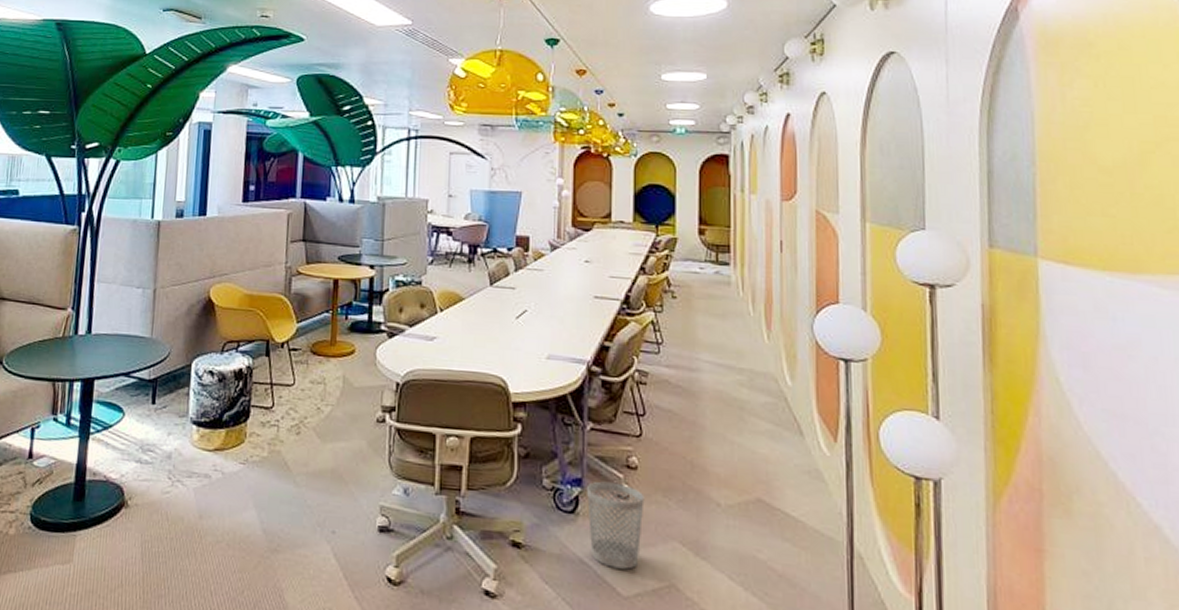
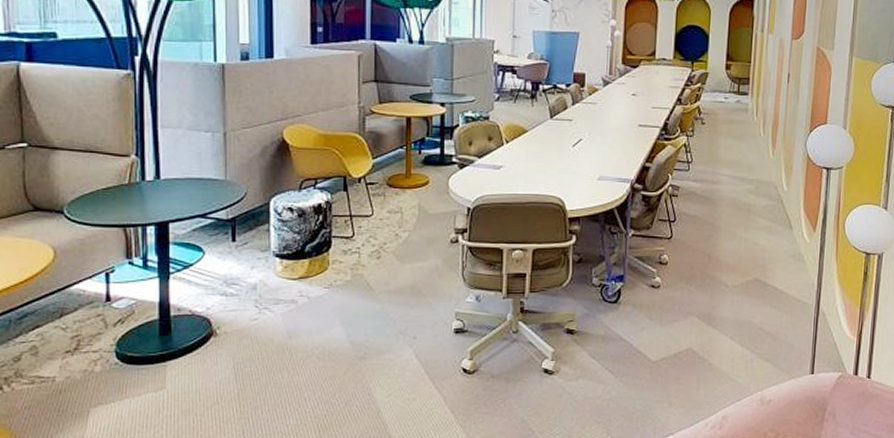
wastebasket: present [587,481,645,570] -> none [627,276,672,341]

